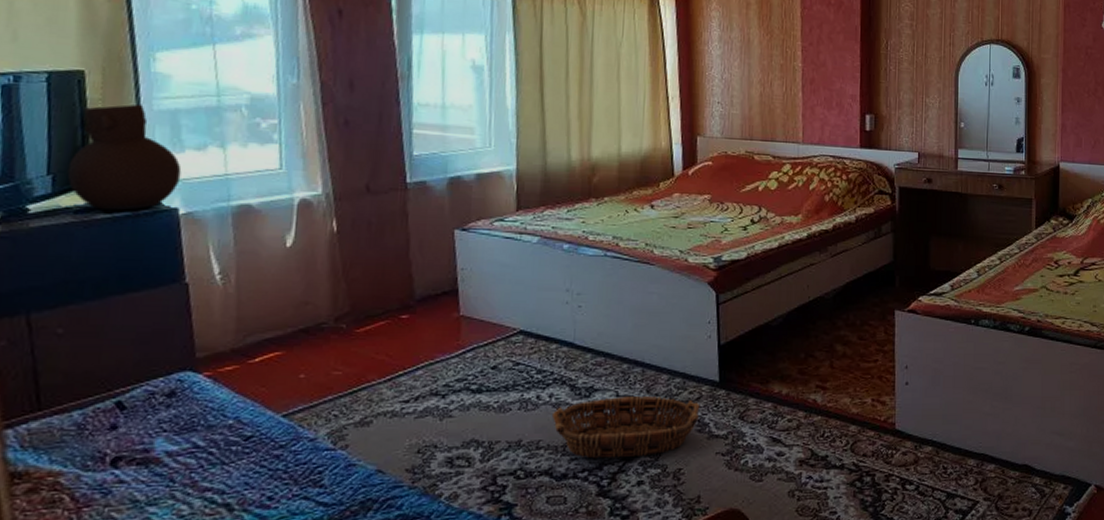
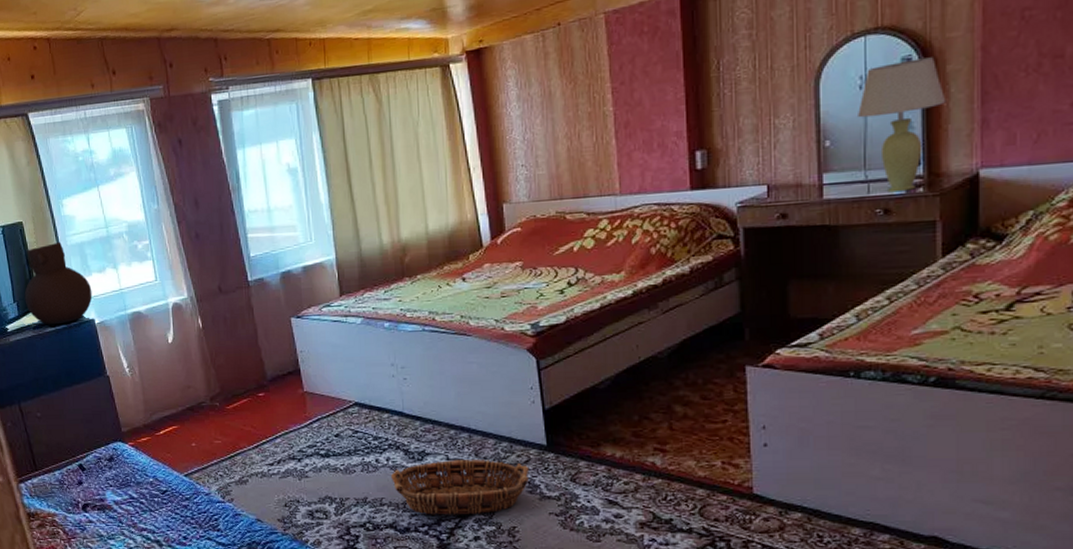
table lamp: none [984,69,1041,173] -> present [858,57,946,193]

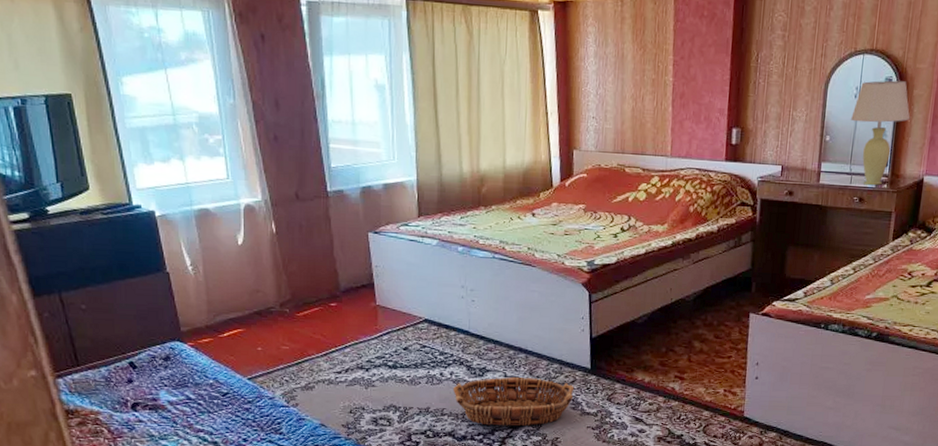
vase: present [24,241,93,325] -> none [70,122,154,212]

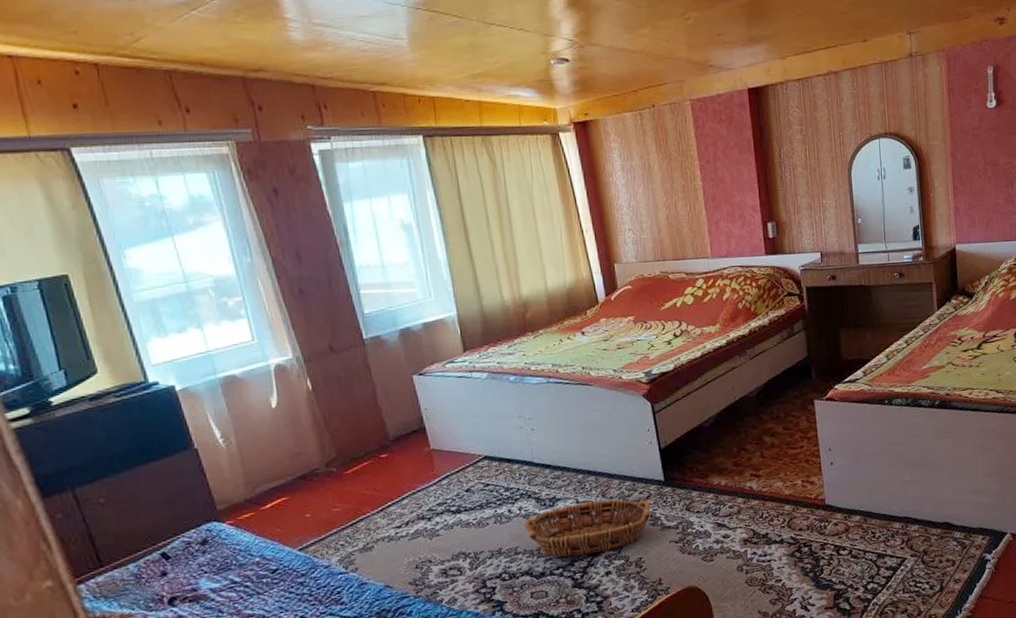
table lamp: present [851,80,911,186] -> none [878,159,933,261]

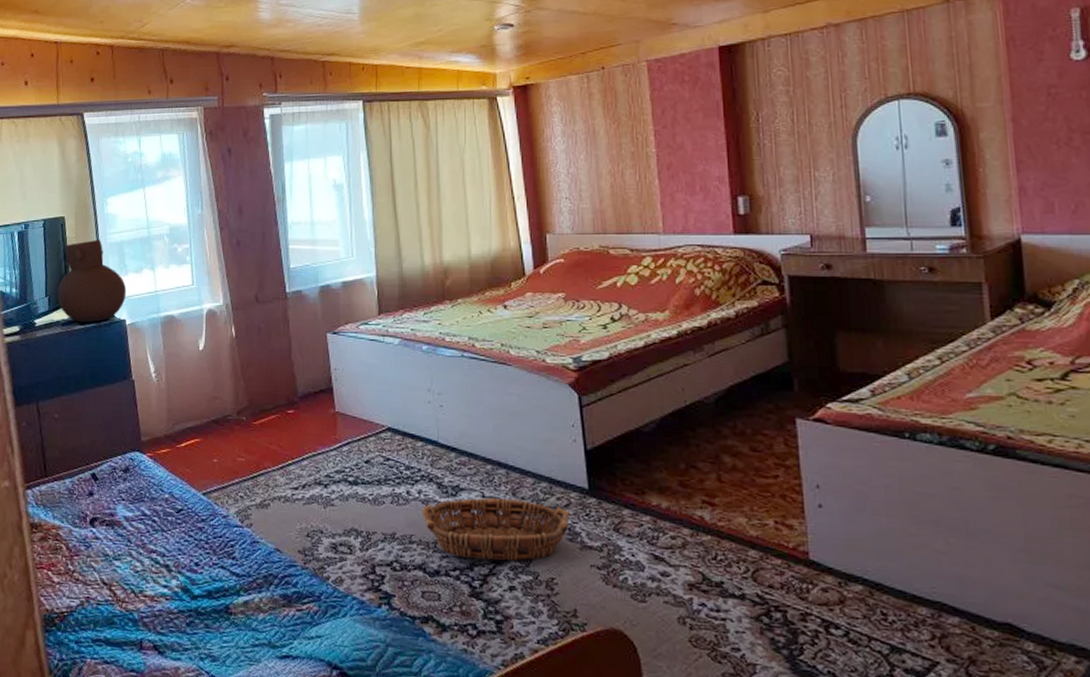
vase: none [74,298,171,395] -> present [57,239,127,323]

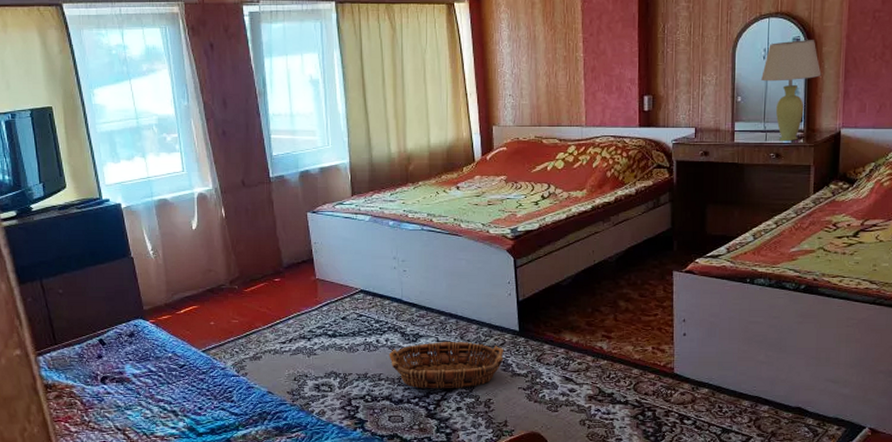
vase: present [57,239,127,323] -> none [51,128,120,207]
table lamp: none [896,124,982,252] -> present [761,40,822,141]

